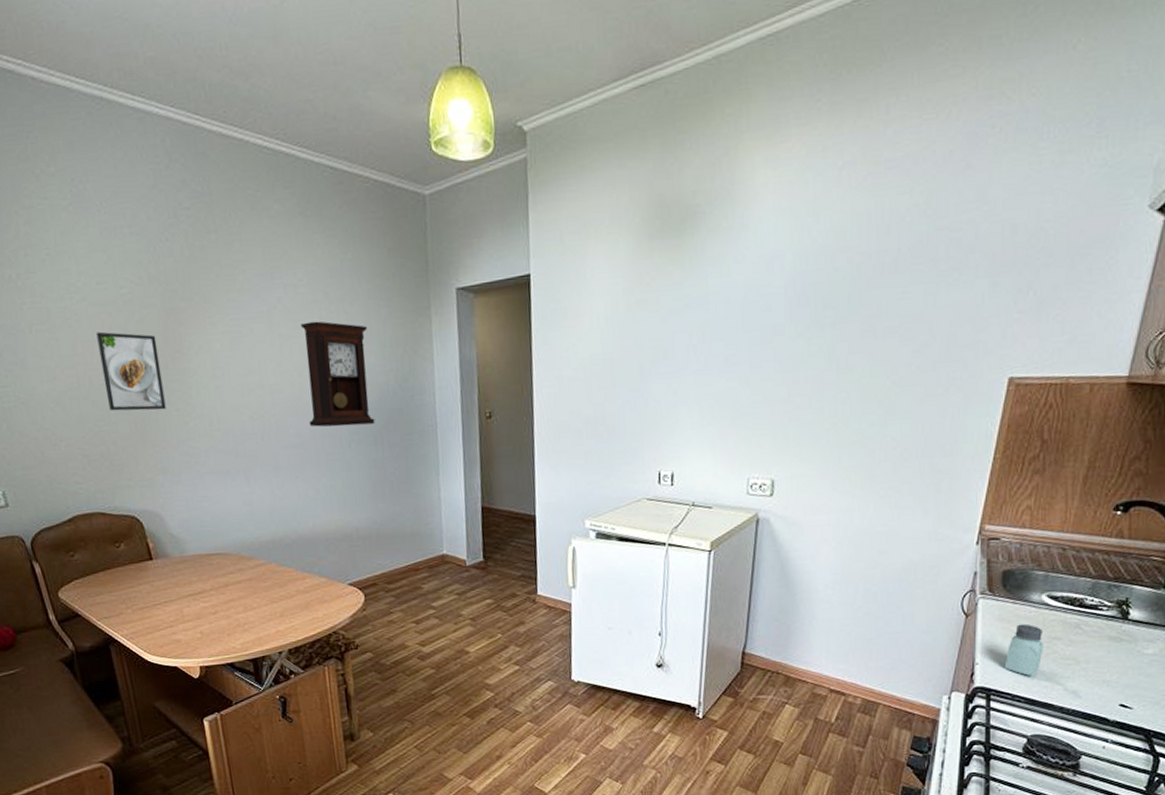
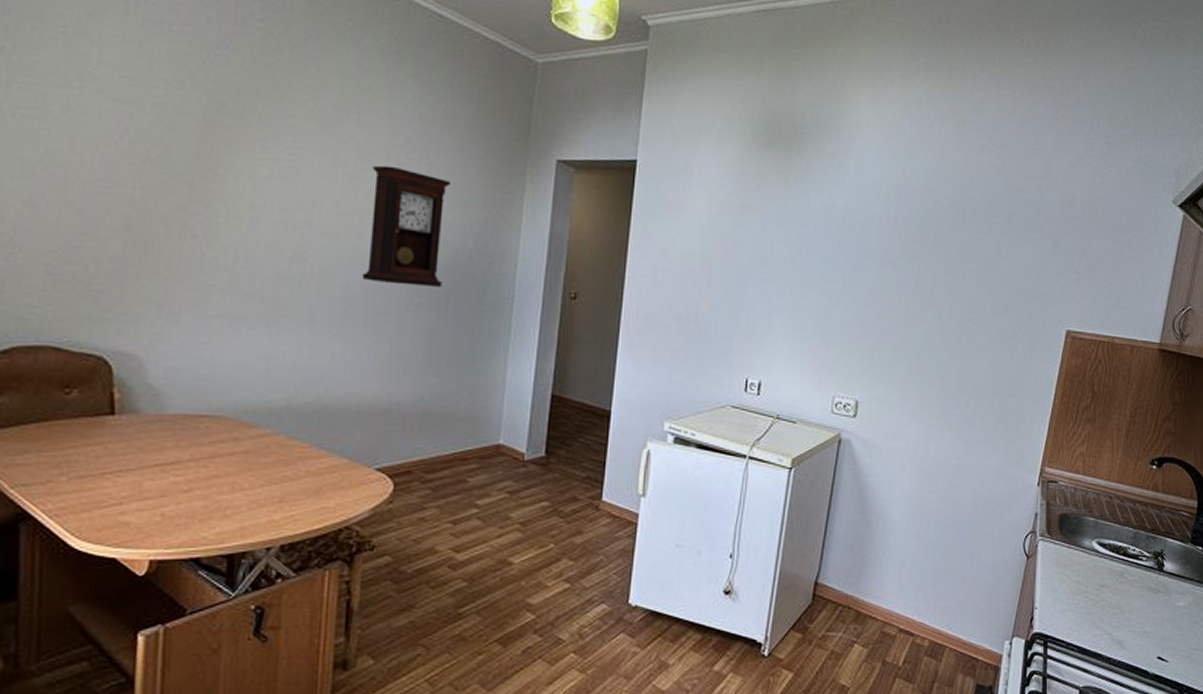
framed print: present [96,331,166,411] -> none [101,131,186,234]
saltshaker: present [1004,624,1044,677] -> none [1060,569,1094,625]

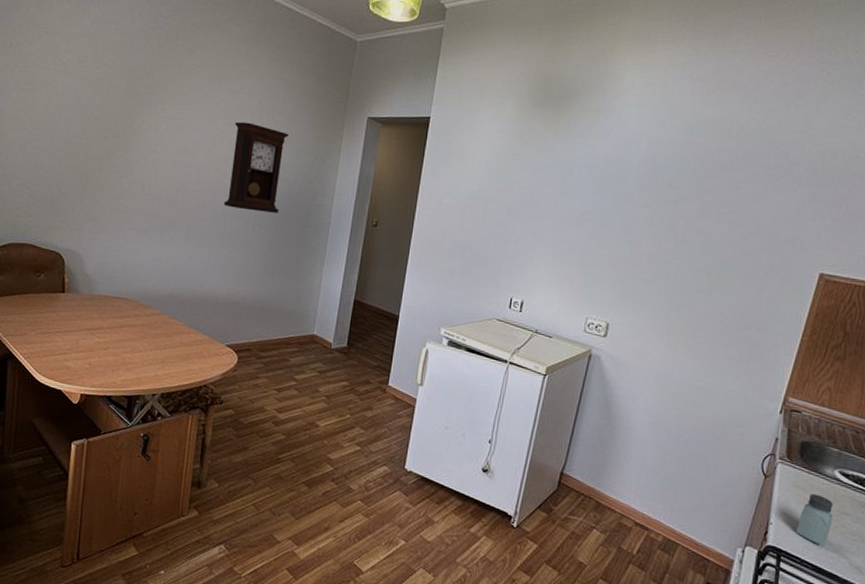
saltshaker: none [1060,569,1094,625] -> present [795,493,833,546]

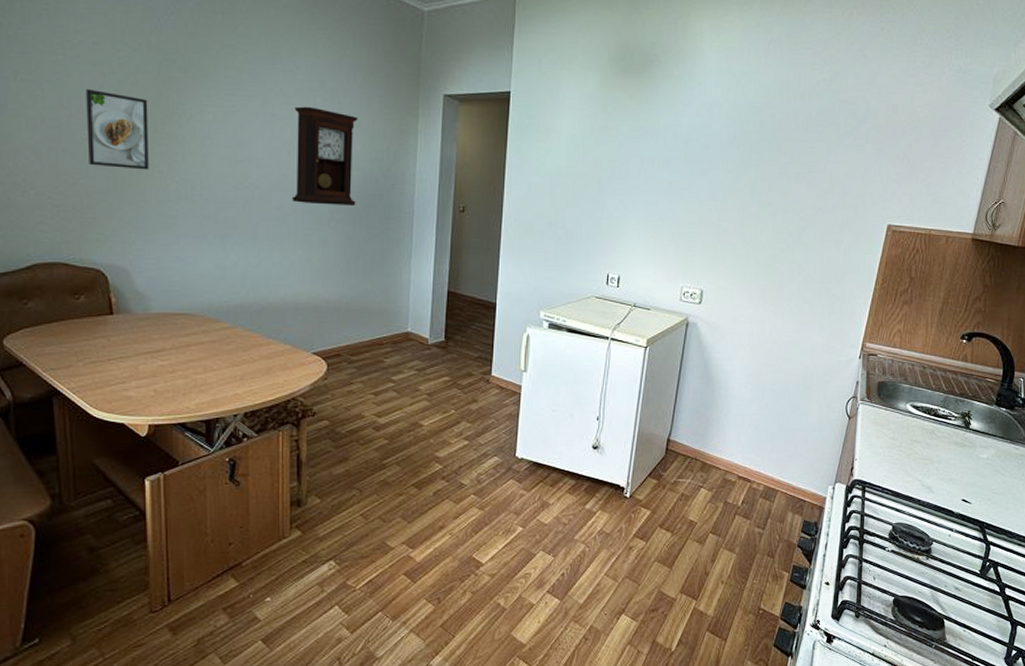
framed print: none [62,98,115,170] -> present [86,88,149,170]
saltshaker: present [795,493,833,546] -> none [877,427,907,473]

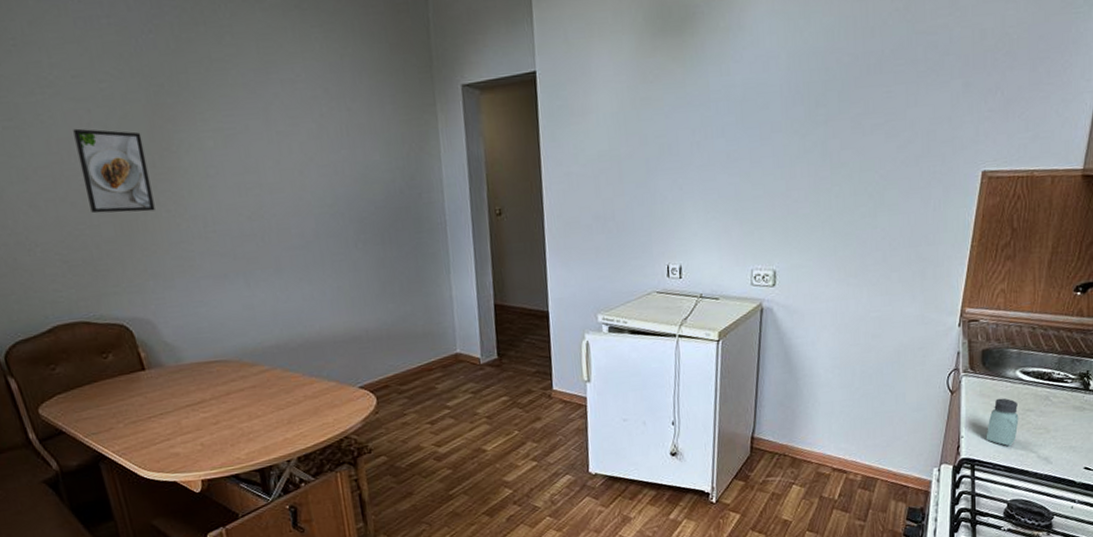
pendulum clock: present [291,106,357,206] -> none [299,117,383,227]
saltshaker: none [877,427,907,473] -> present [986,398,1019,447]

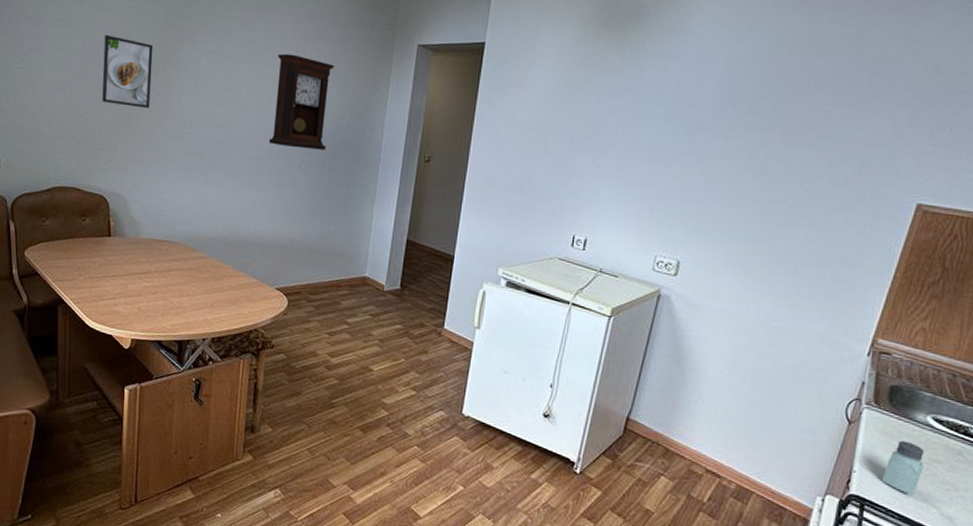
pendulum clock: none [299,117,383,227] -> present [268,53,334,150]

